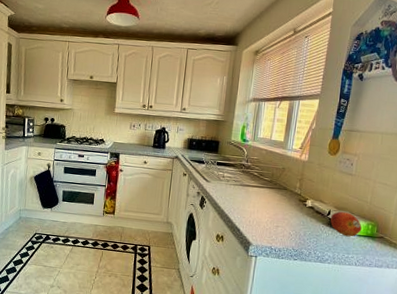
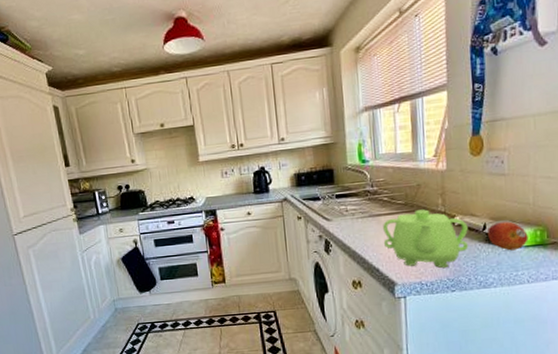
teapot: none [247,188,316,240] -> present [383,209,469,269]

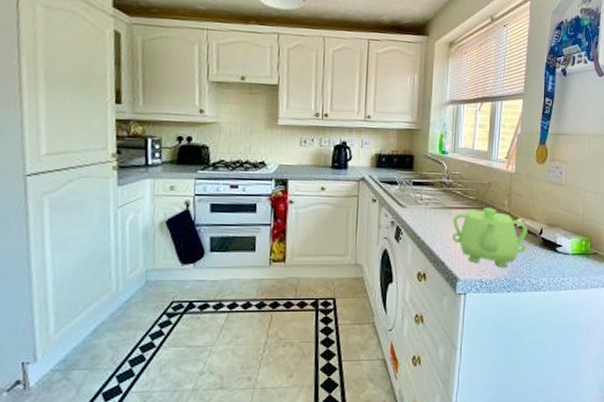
fruit: present [488,221,528,251] -> none [543,229,575,257]

